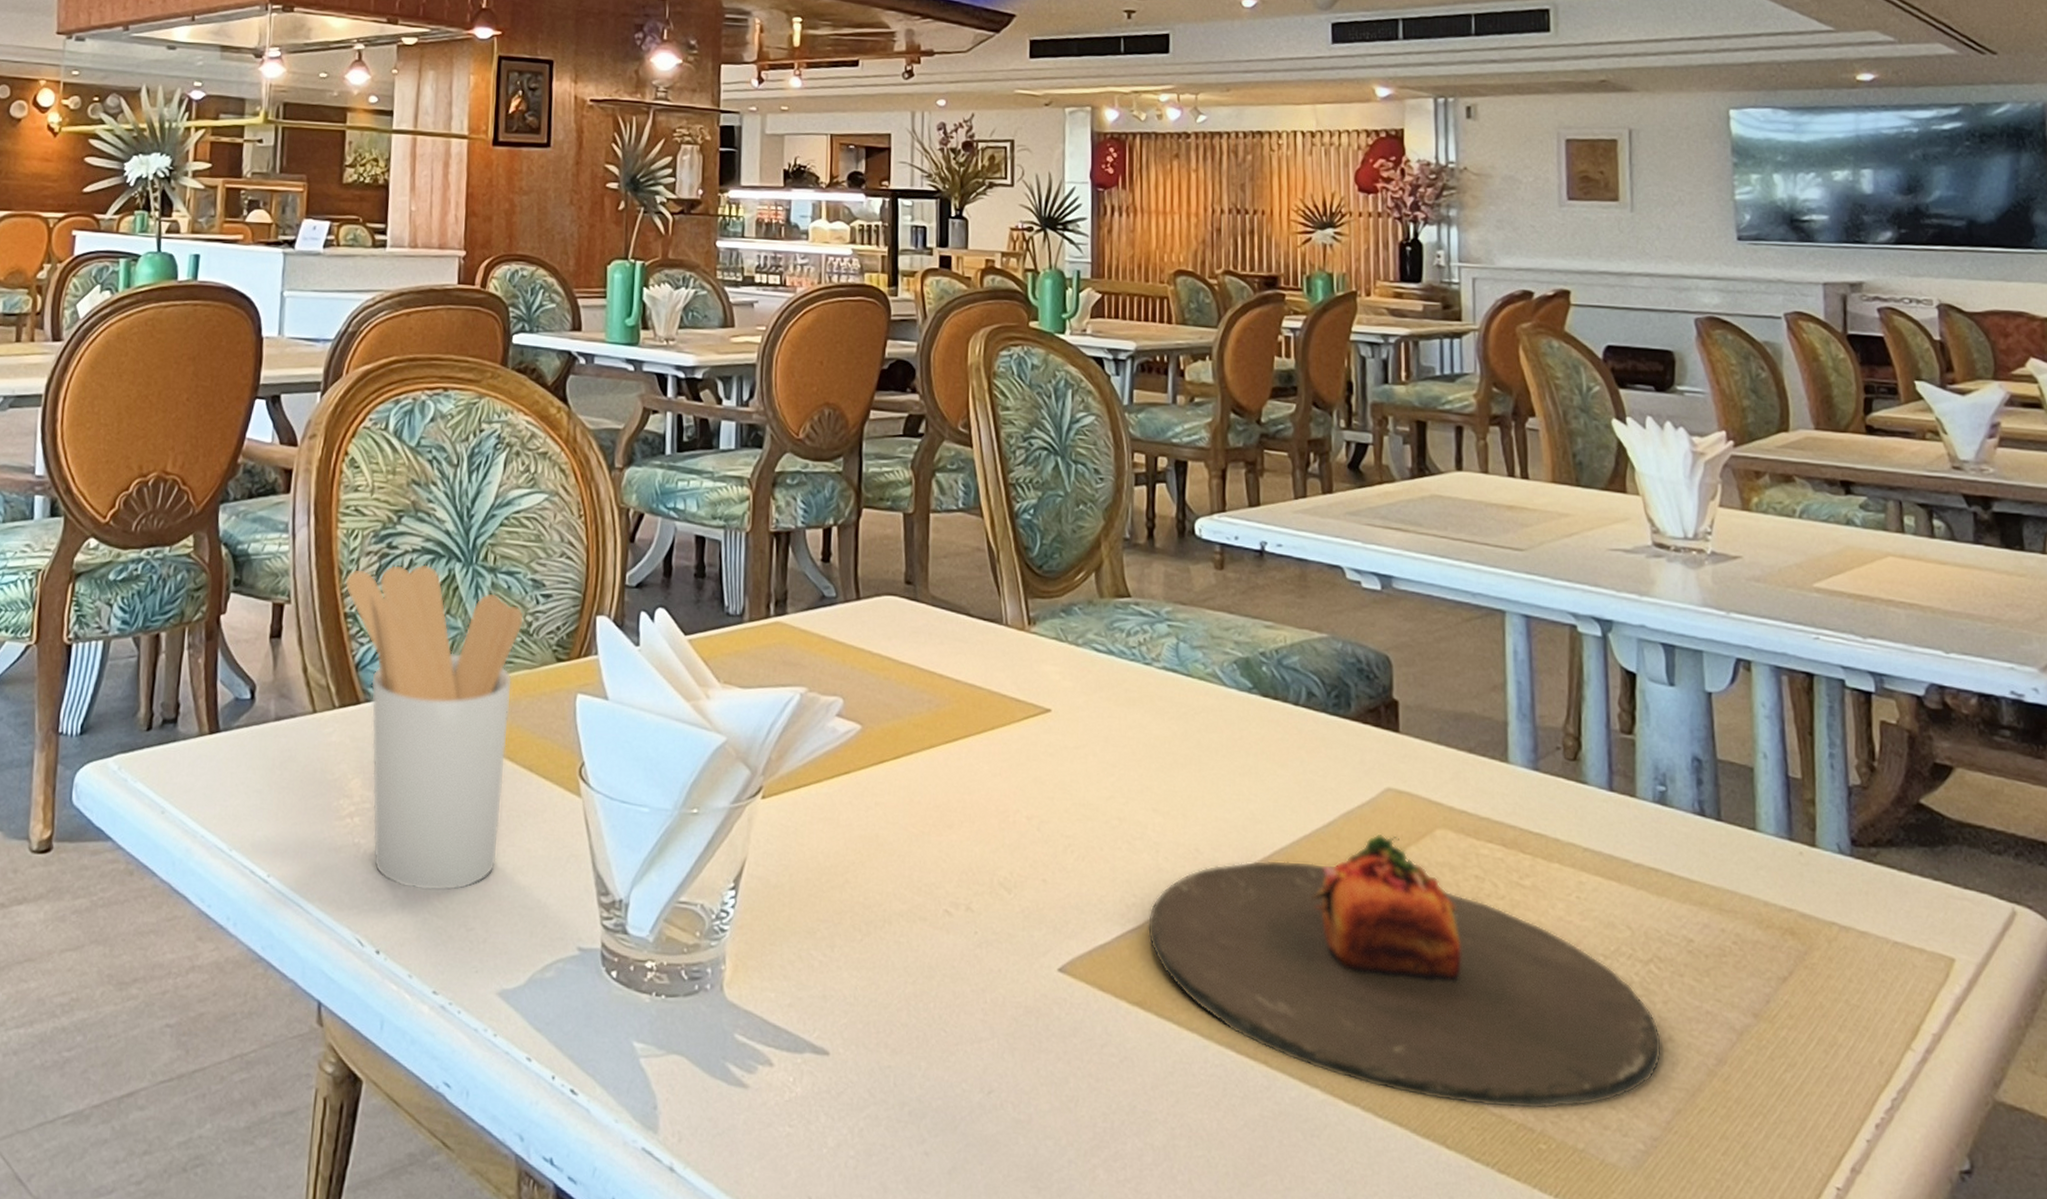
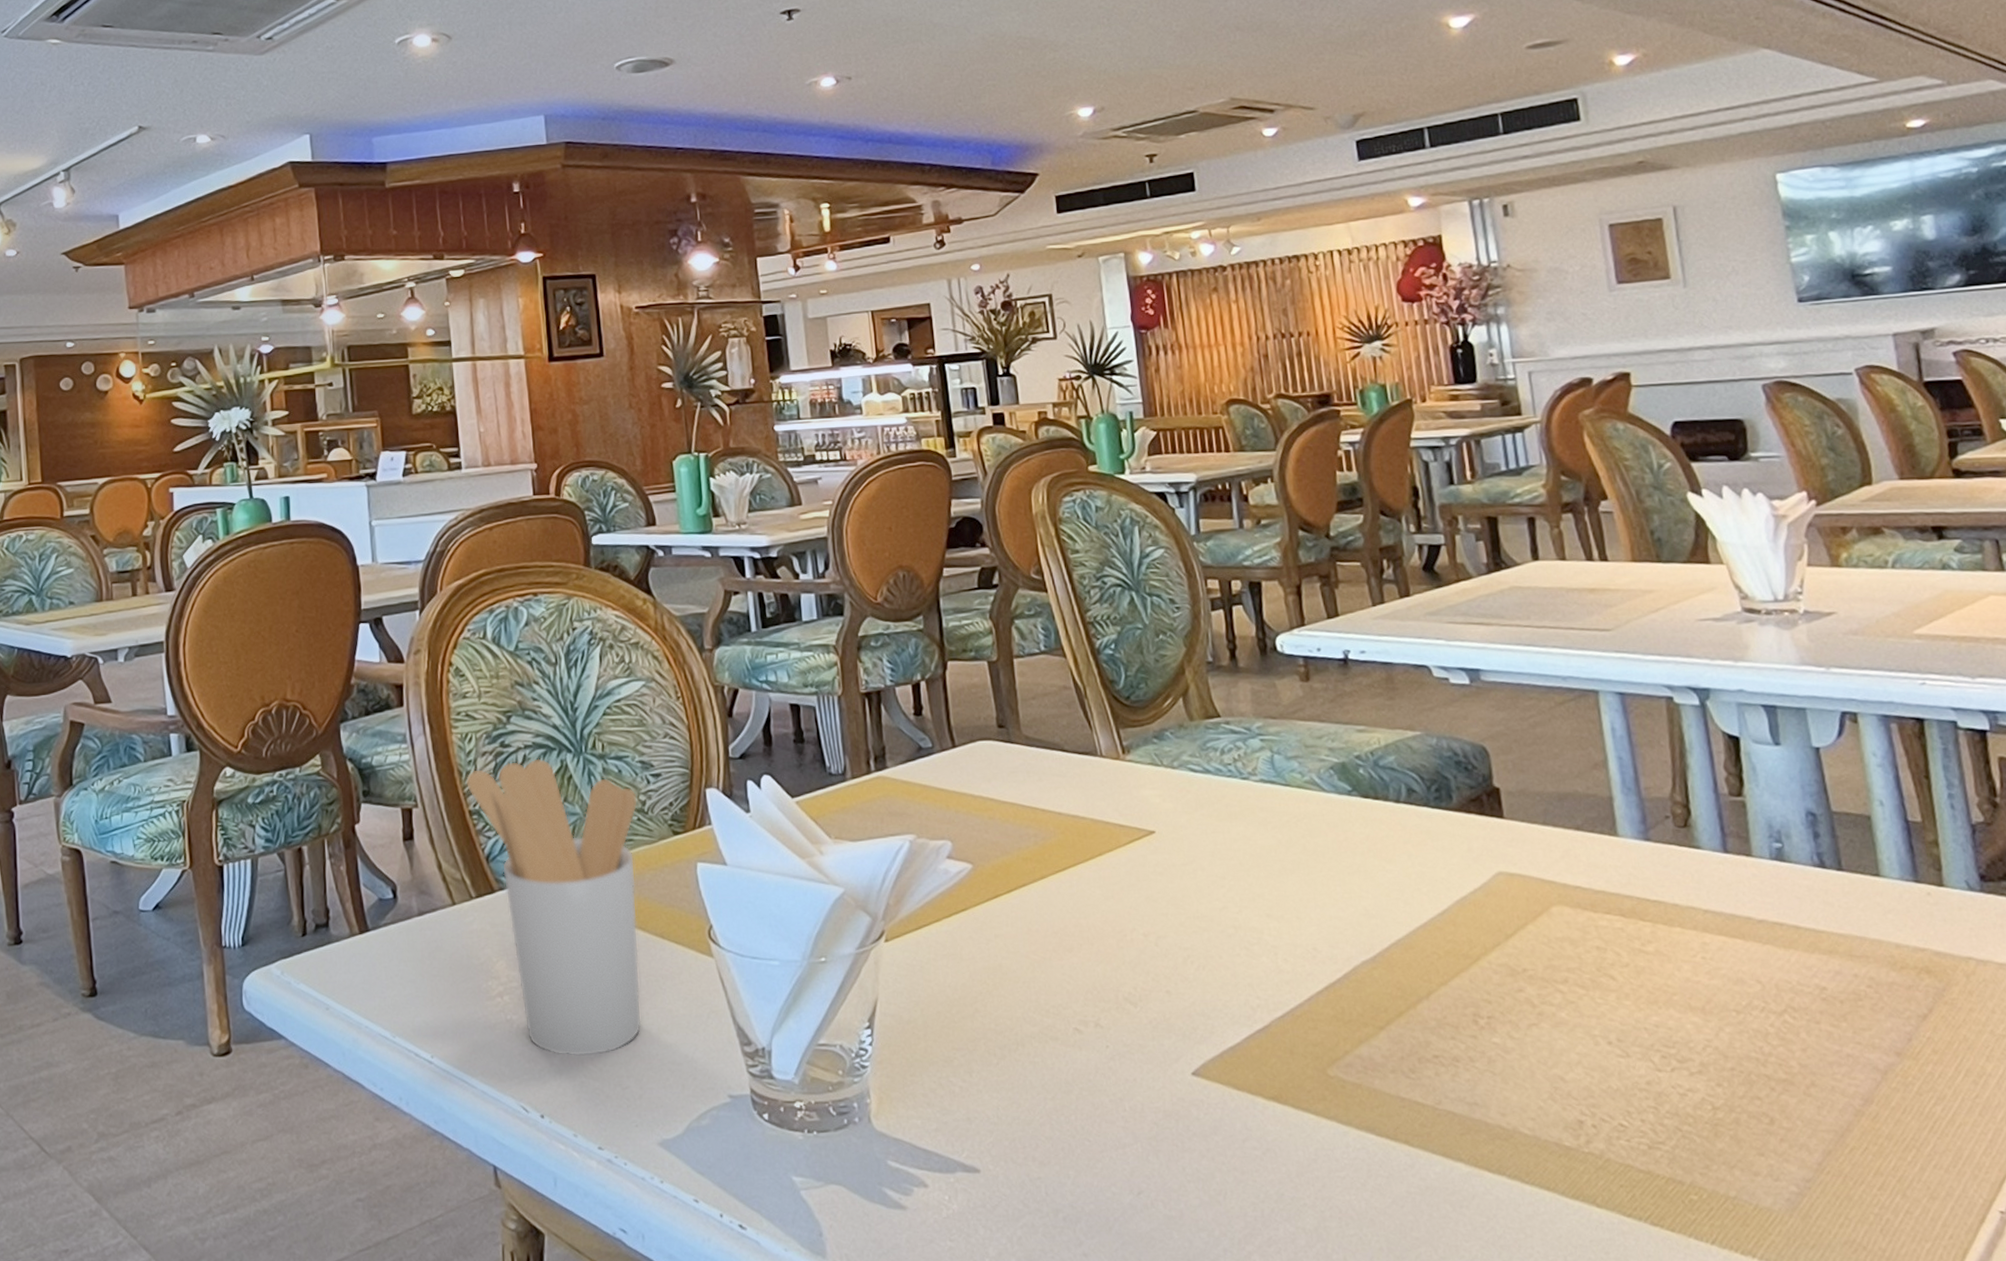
plate: present [1147,834,1662,1110] -> none [1274,917,1806,1164]

